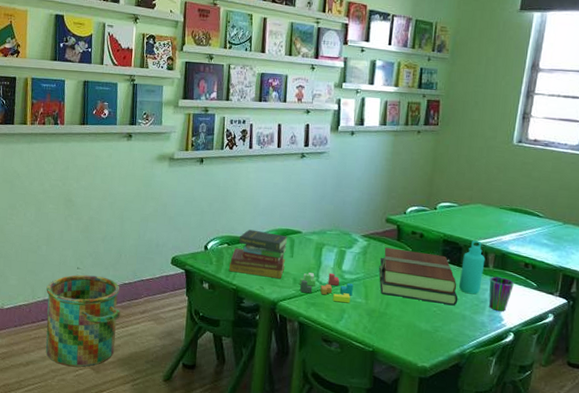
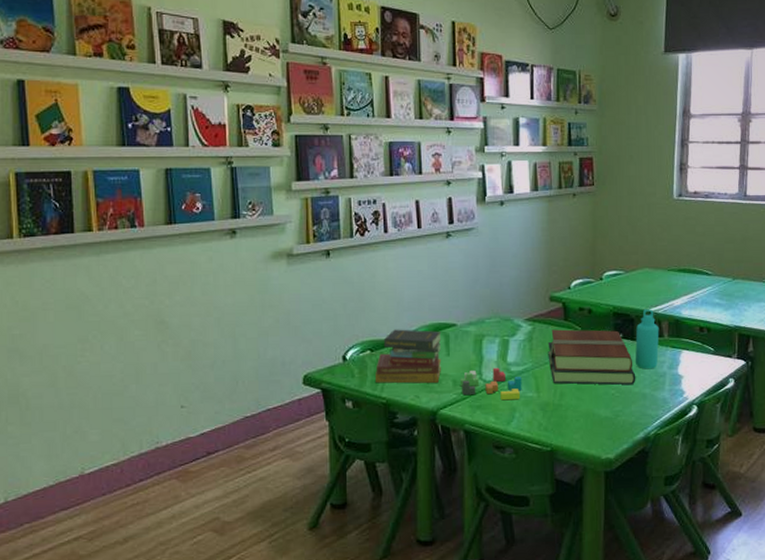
bucket: present [45,274,120,367] -> none [142,413,244,534]
cup: present [489,276,514,311] -> none [666,346,691,383]

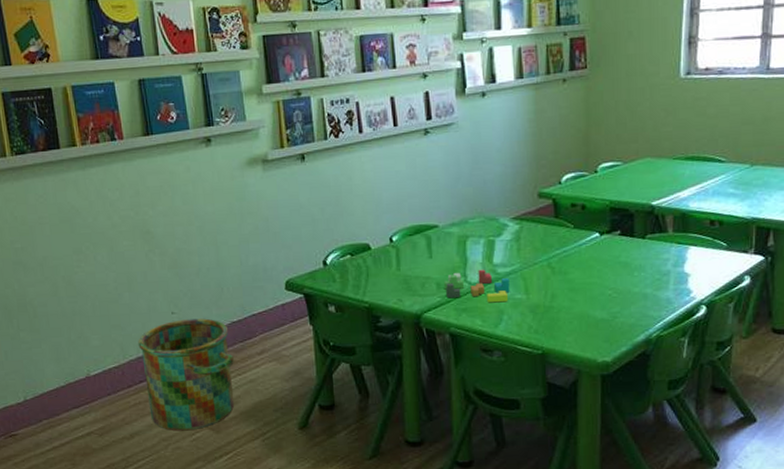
bucket: none [142,413,244,534] -> present [138,318,235,431]
books: present [375,329,442,384] -> none [357,232,424,287]
books: present [548,329,636,385] -> none [537,227,636,285]
water bottle: present [635,309,659,370] -> none [635,202,663,268]

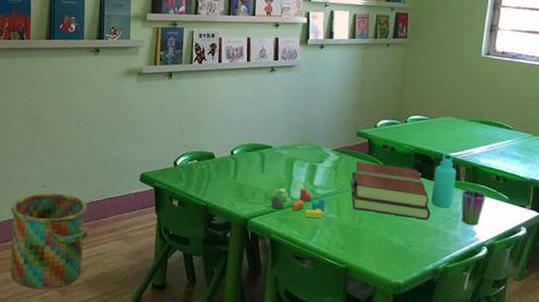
books: none [537,227,636,285] -> present [350,161,431,220]
water bottle: none [635,202,663,268] -> present [431,153,457,208]
cup: none [670,241,700,282] -> present [461,189,486,225]

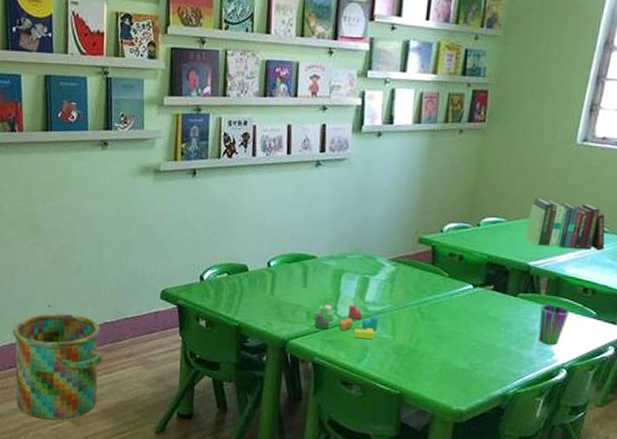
books: present [350,161,431,220] -> none [409,273,503,340]
water bottle: present [431,153,457,208] -> none [504,262,537,326]
books: none [444,100,511,144] -> present [524,198,605,250]

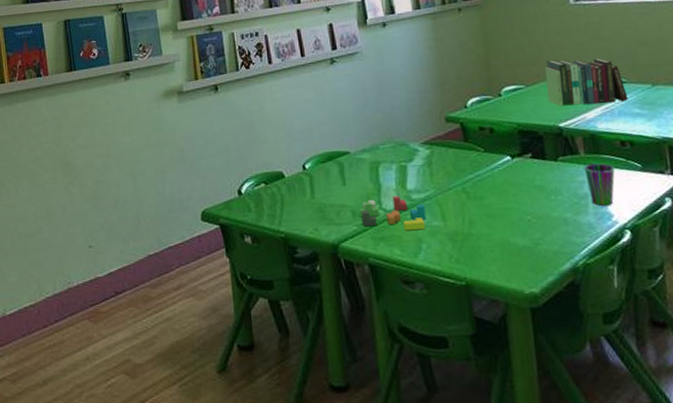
bucket: present [13,313,102,420] -> none [55,252,151,376]

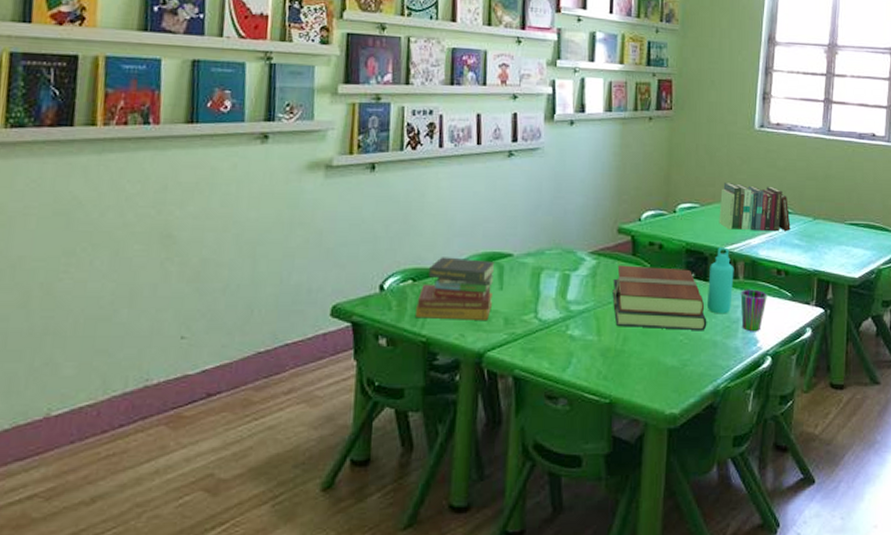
books: none [271,159,338,217] -> present [416,257,495,320]
toy blocks: present [358,195,427,231] -> none [511,305,582,344]
books: none [449,149,554,211] -> present [612,265,707,331]
water bottle: none [546,124,577,191] -> present [707,247,734,314]

